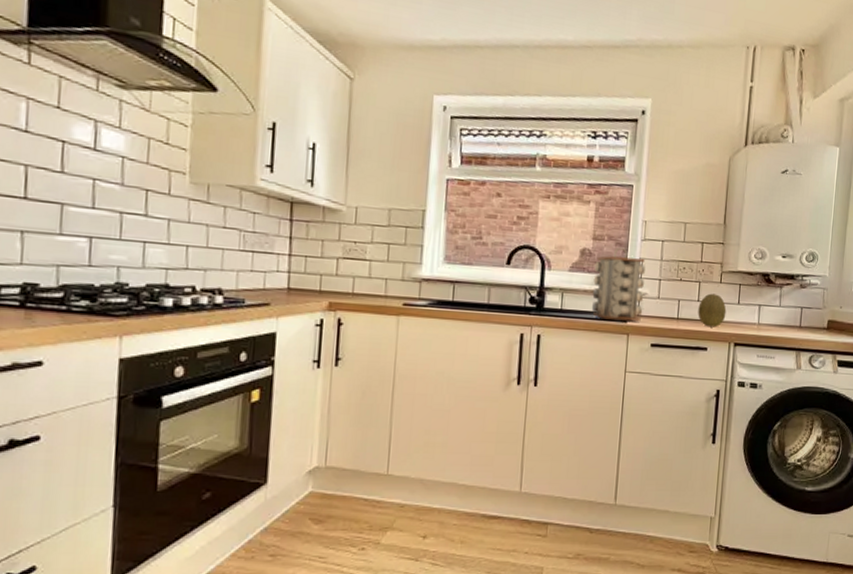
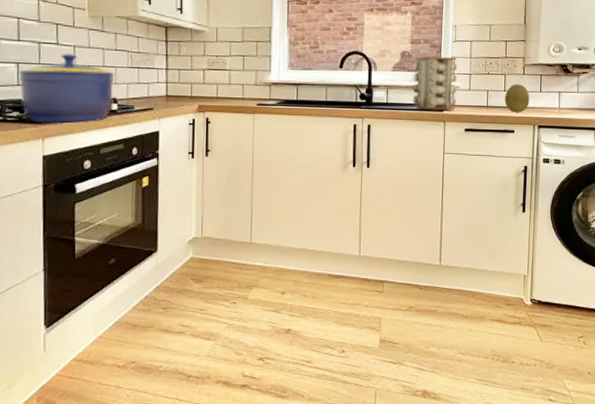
cooking pot: none [89,228,222,318] -> present [17,54,115,124]

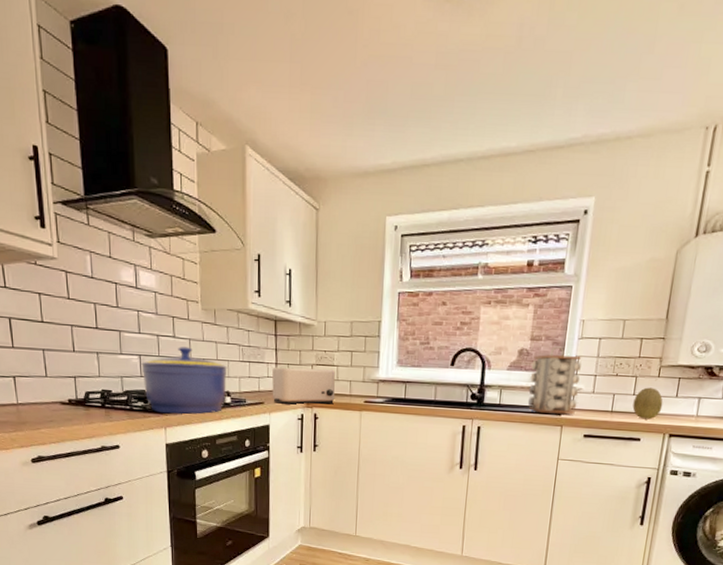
toaster: none [162,72,228,111] -> present [272,367,335,406]

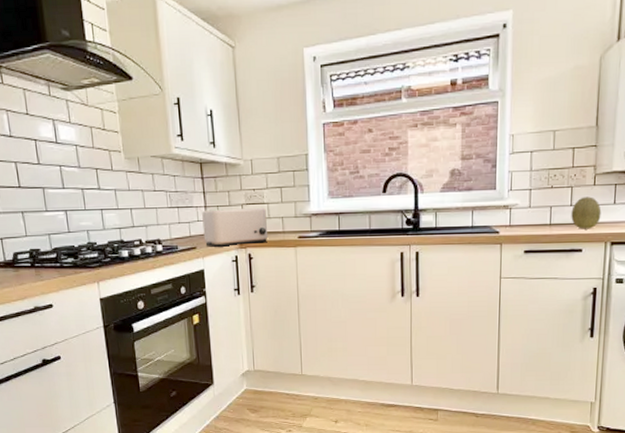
cooking pot: present [140,347,228,414] -> none [66,198,157,268]
spice rack: present [527,346,581,415] -> none [464,163,515,233]

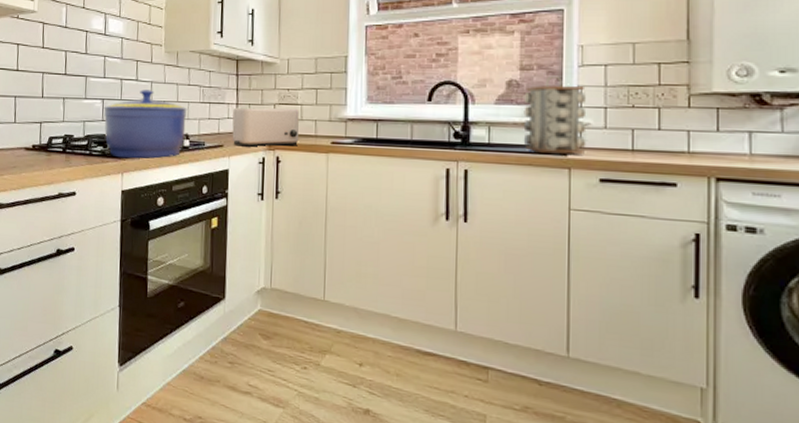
cooking pot: none [66,198,157,268] -> present [102,90,188,159]
spice rack: none [464,163,515,233] -> present [523,75,586,155]
fruit: present [571,196,602,230] -> none [660,120,701,160]

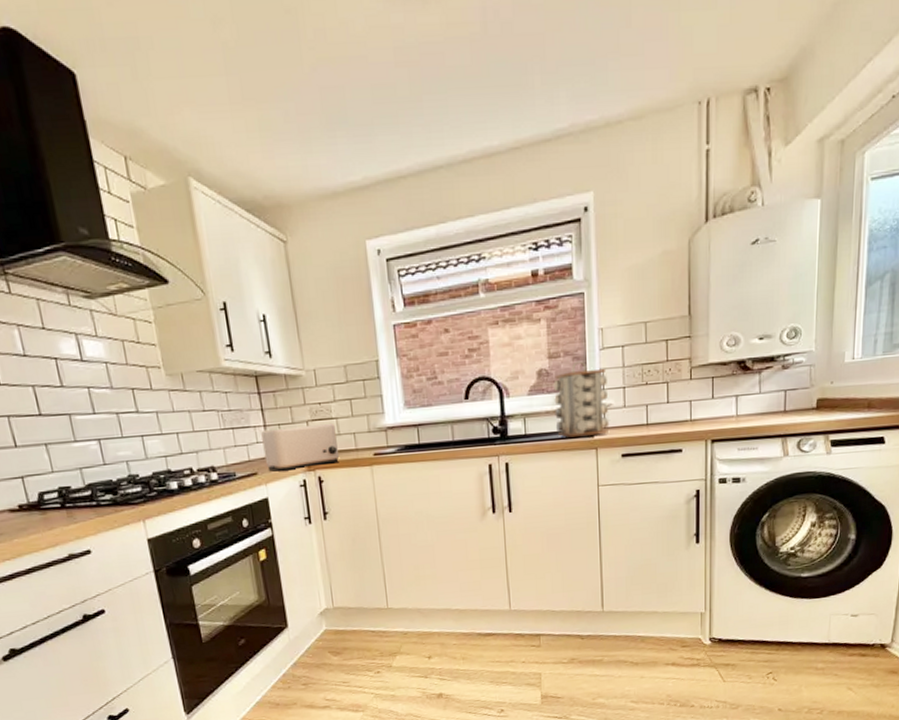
cooking pot: present [102,90,188,159] -> none [100,422,211,505]

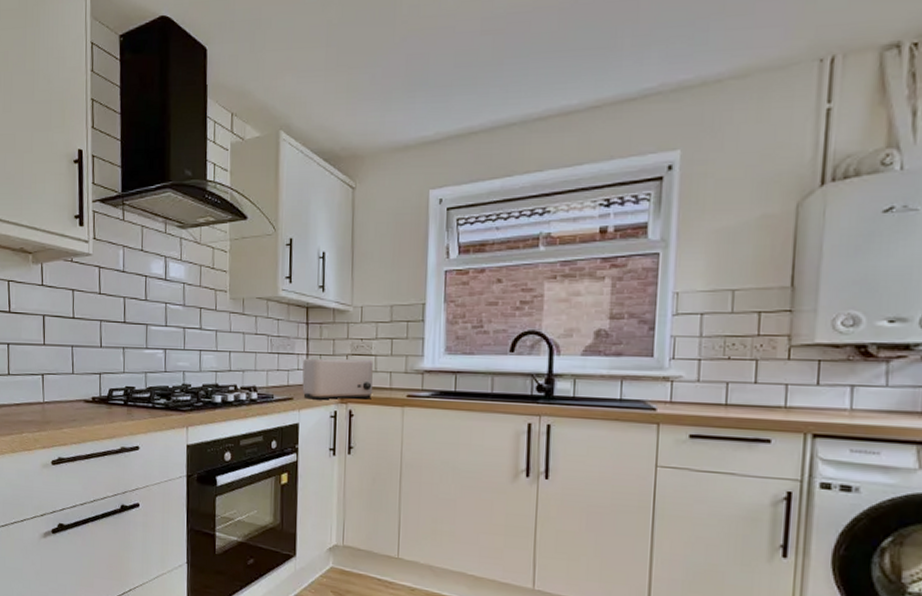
spice rack: present [553,361,610,438] -> none [610,325,679,410]

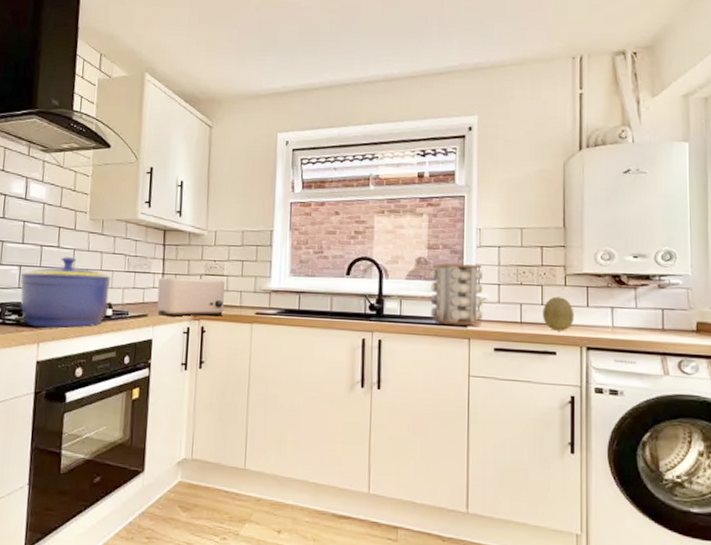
cooking pot: none [165,339,255,412] -> present [19,257,112,328]
spice rack: none [610,325,679,410] -> present [430,254,483,327]
fruit: none [755,373,799,415] -> present [543,296,574,331]

